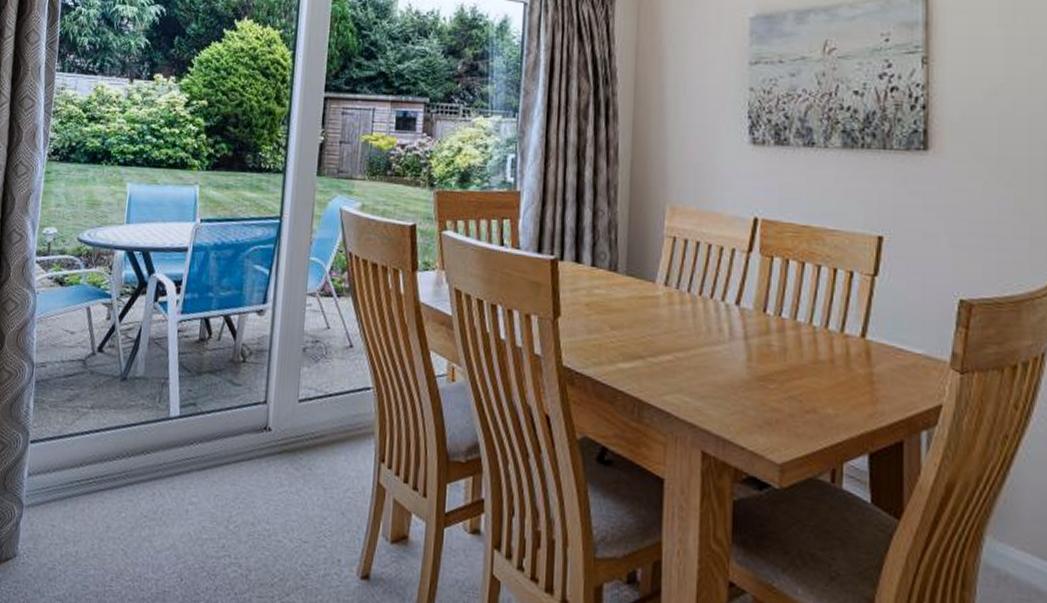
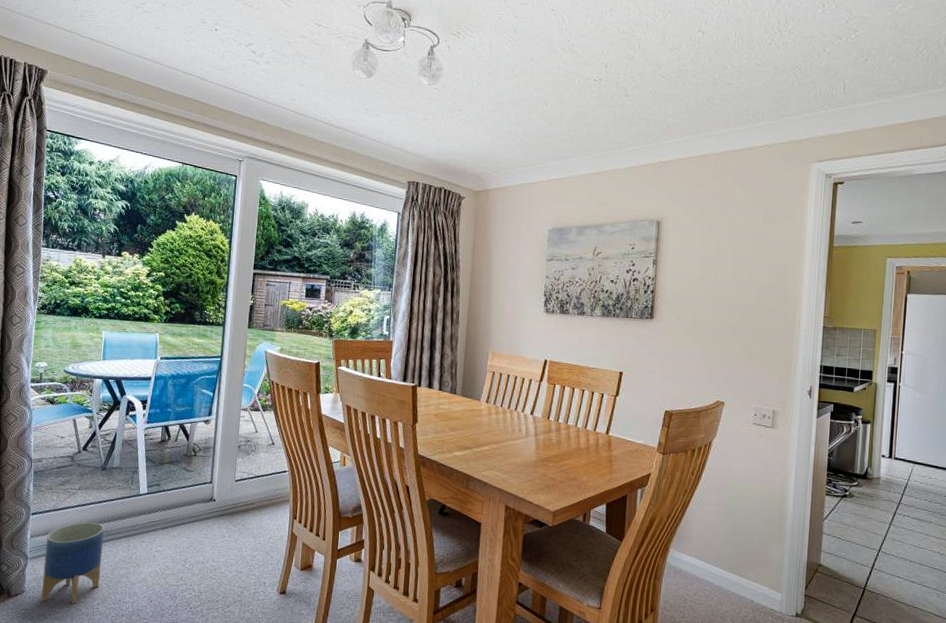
planter: none [37,456,123,577] -> present [41,522,104,604]

